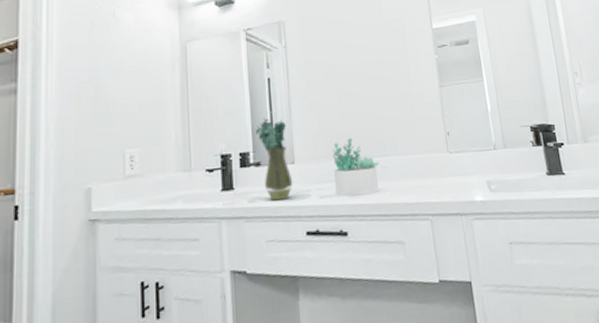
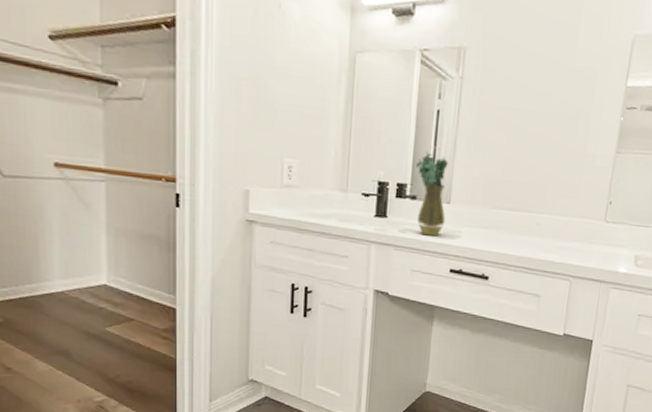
succulent plant: present [332,137,380,196] -> none [485,188,534,247]

